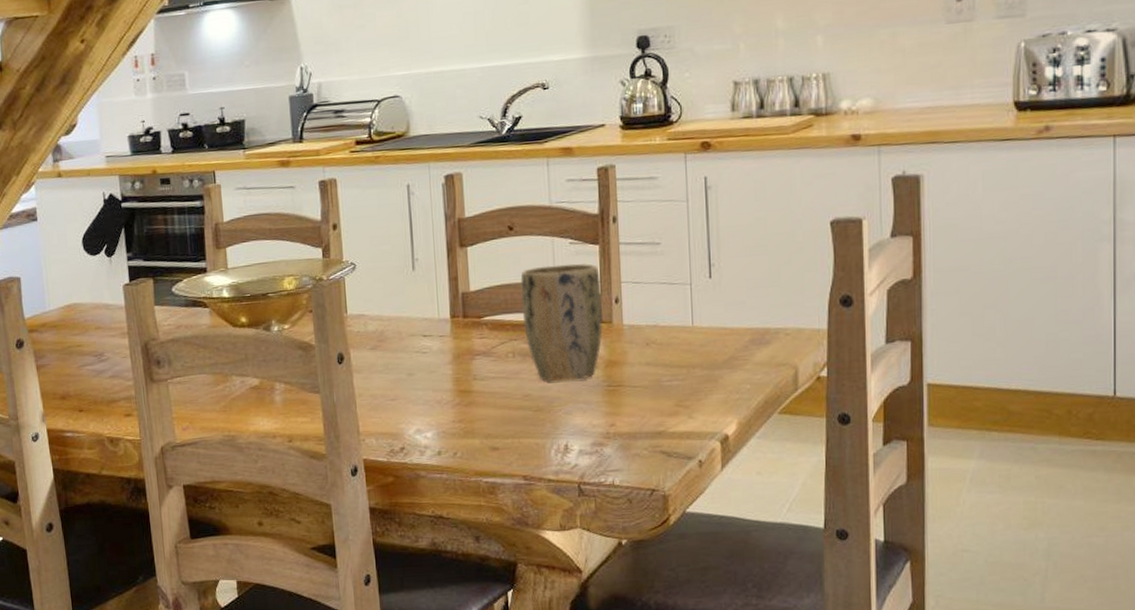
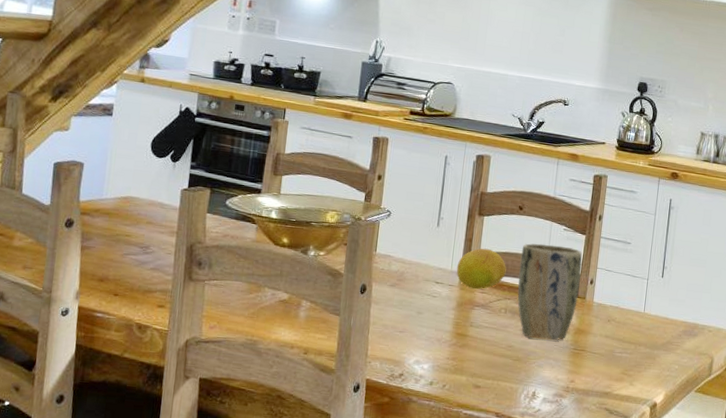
fruit: none [444,284,506,336] -> present [456,248,507,290]

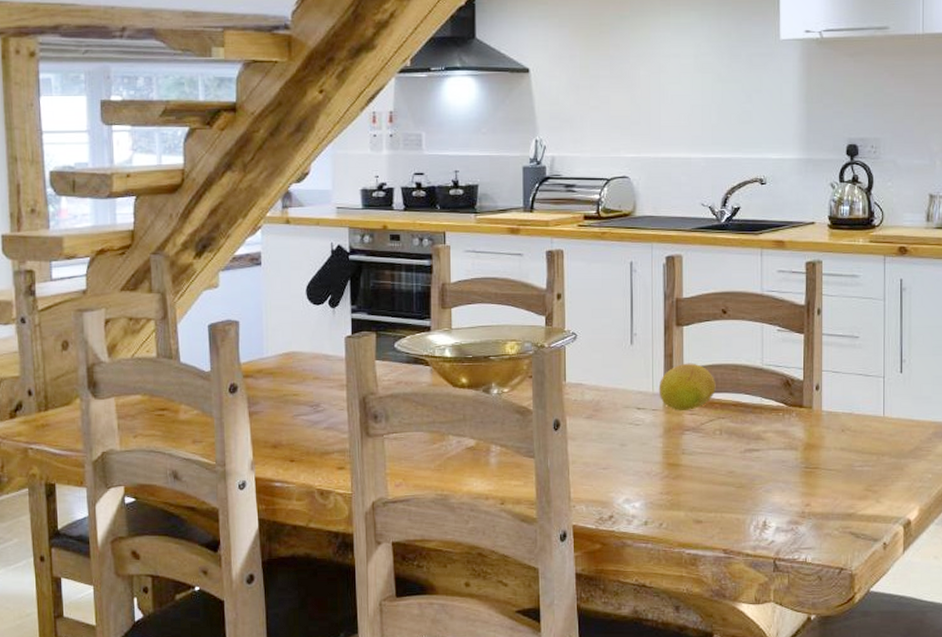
plant pot: present [517,243,583,341] -> none [731,350,803,461]

